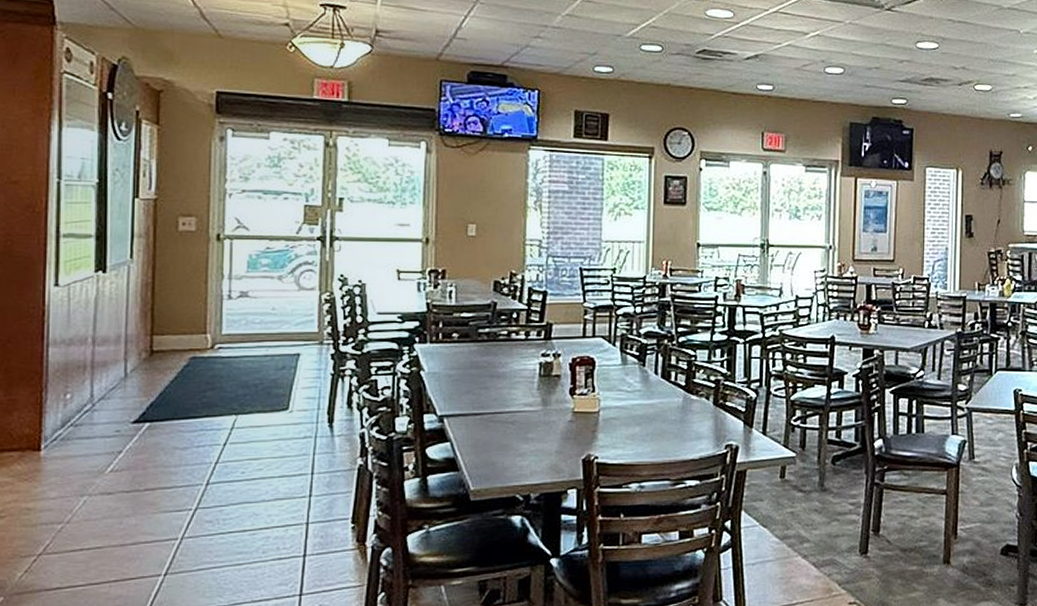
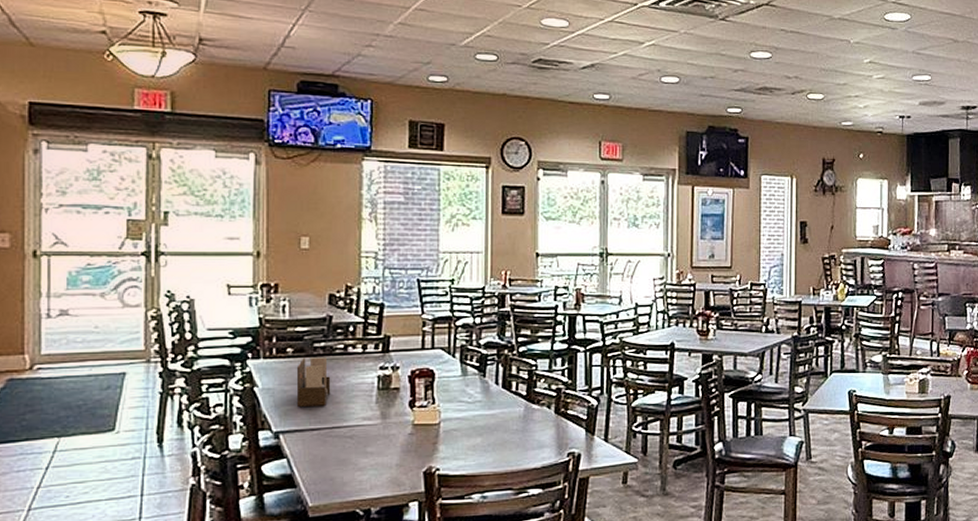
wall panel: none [460,343,494,391] -> present [296,357,331,407]

